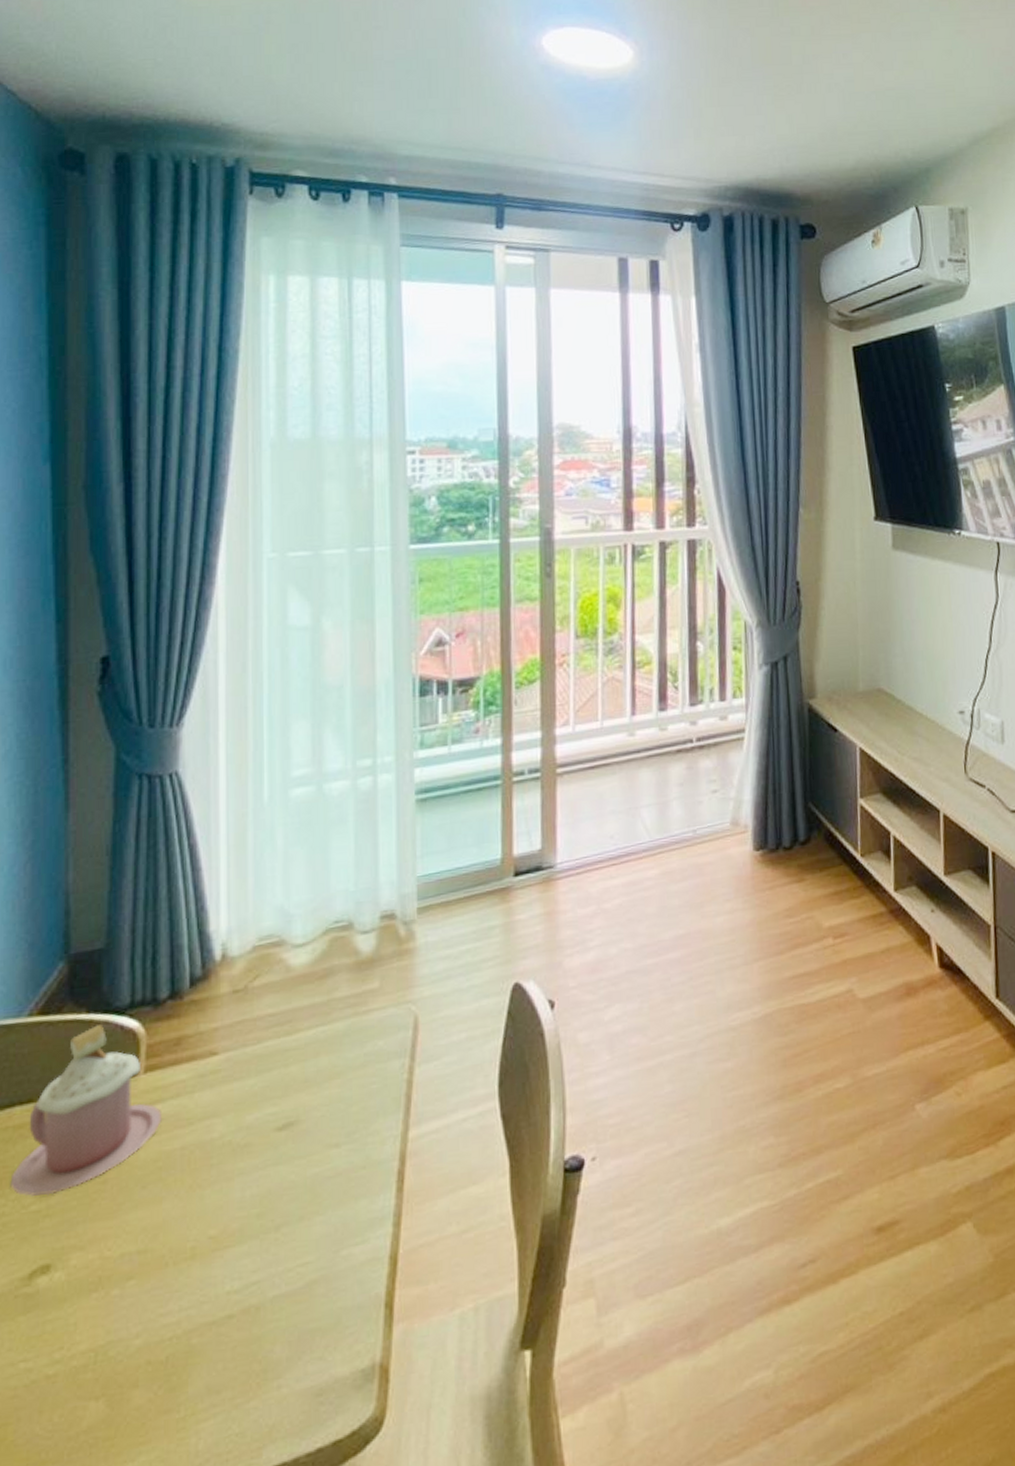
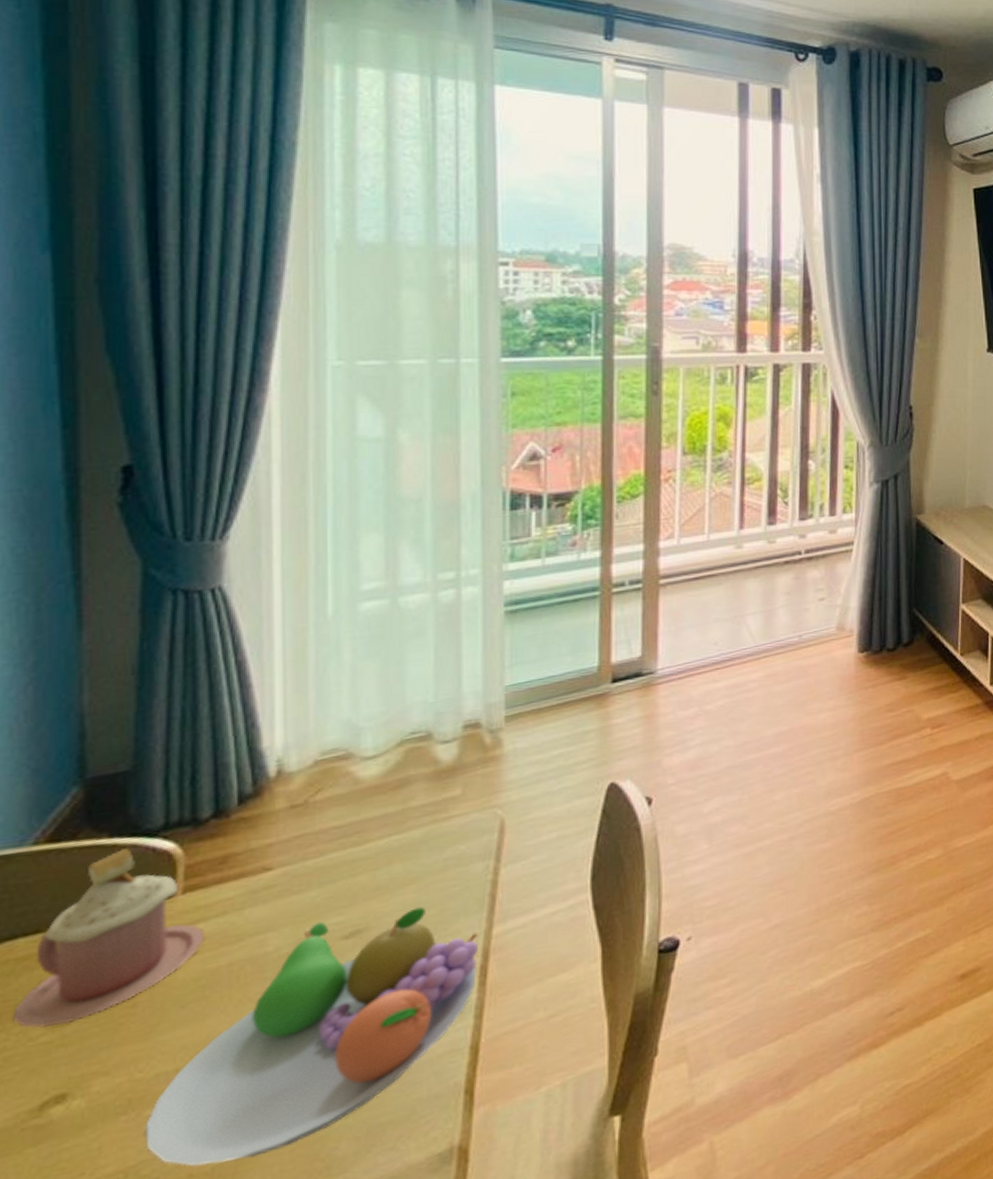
fruit bowl: none [112,1102,397,1353] -> present [145,907,479,1166]

